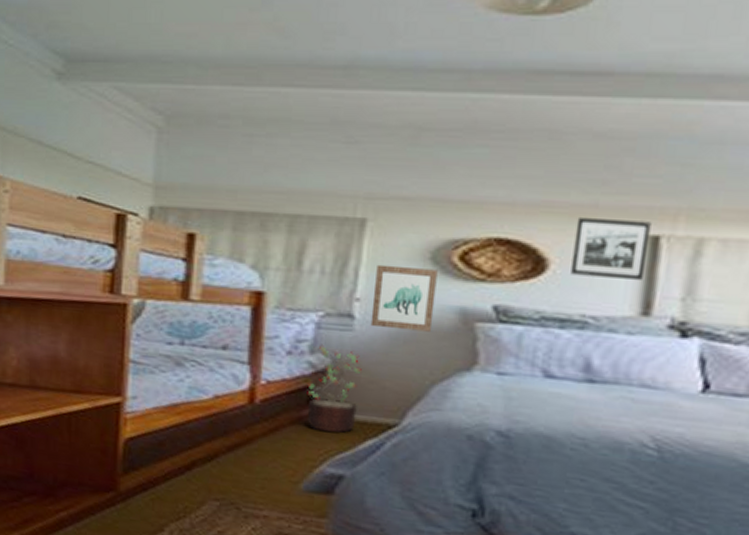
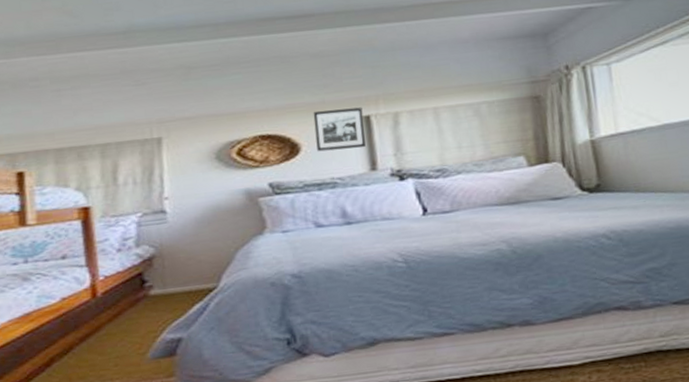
decorative plant: present [307,344,362,433] -> none [138,238,183,308]
wall art: present [370,264,438,332] -> none [176,165,228,217]

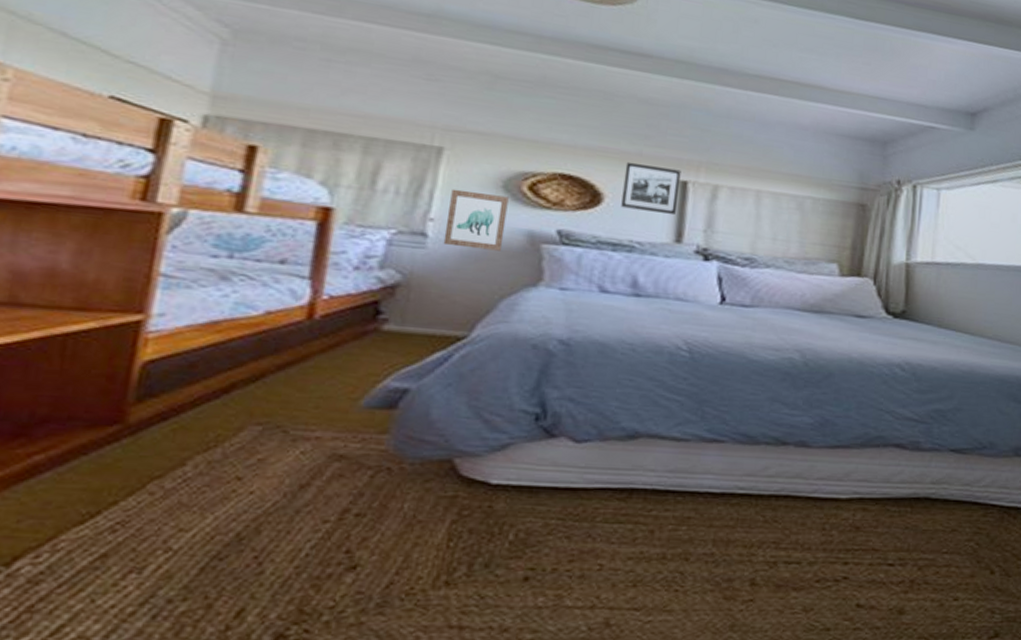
wall art: none [176,165,228,217] -> present [443,188,509,251]

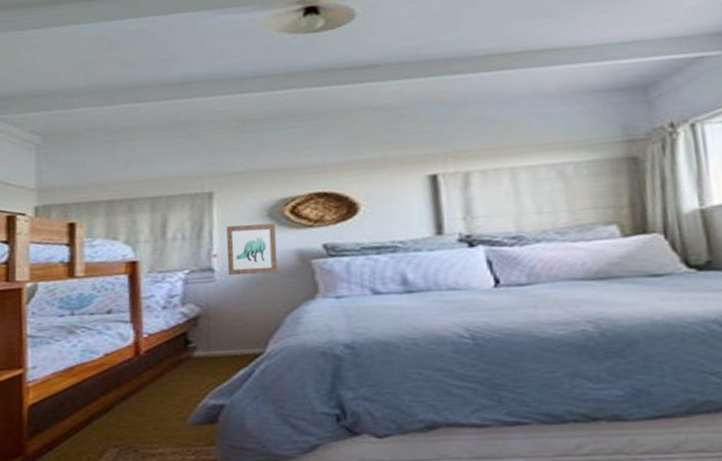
picture frame: present [621,161,681,214] -> none [374,165,432,213]

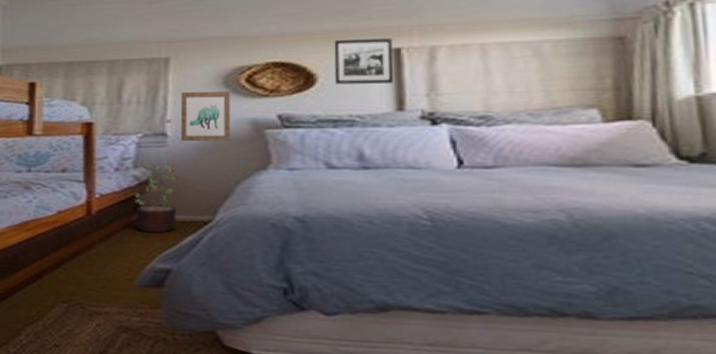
decorative plant: none [183,296,228,370] -> present [134,160,177,233]
picture frame: none [374,165,432,213] -> present [334,38,394,85]

